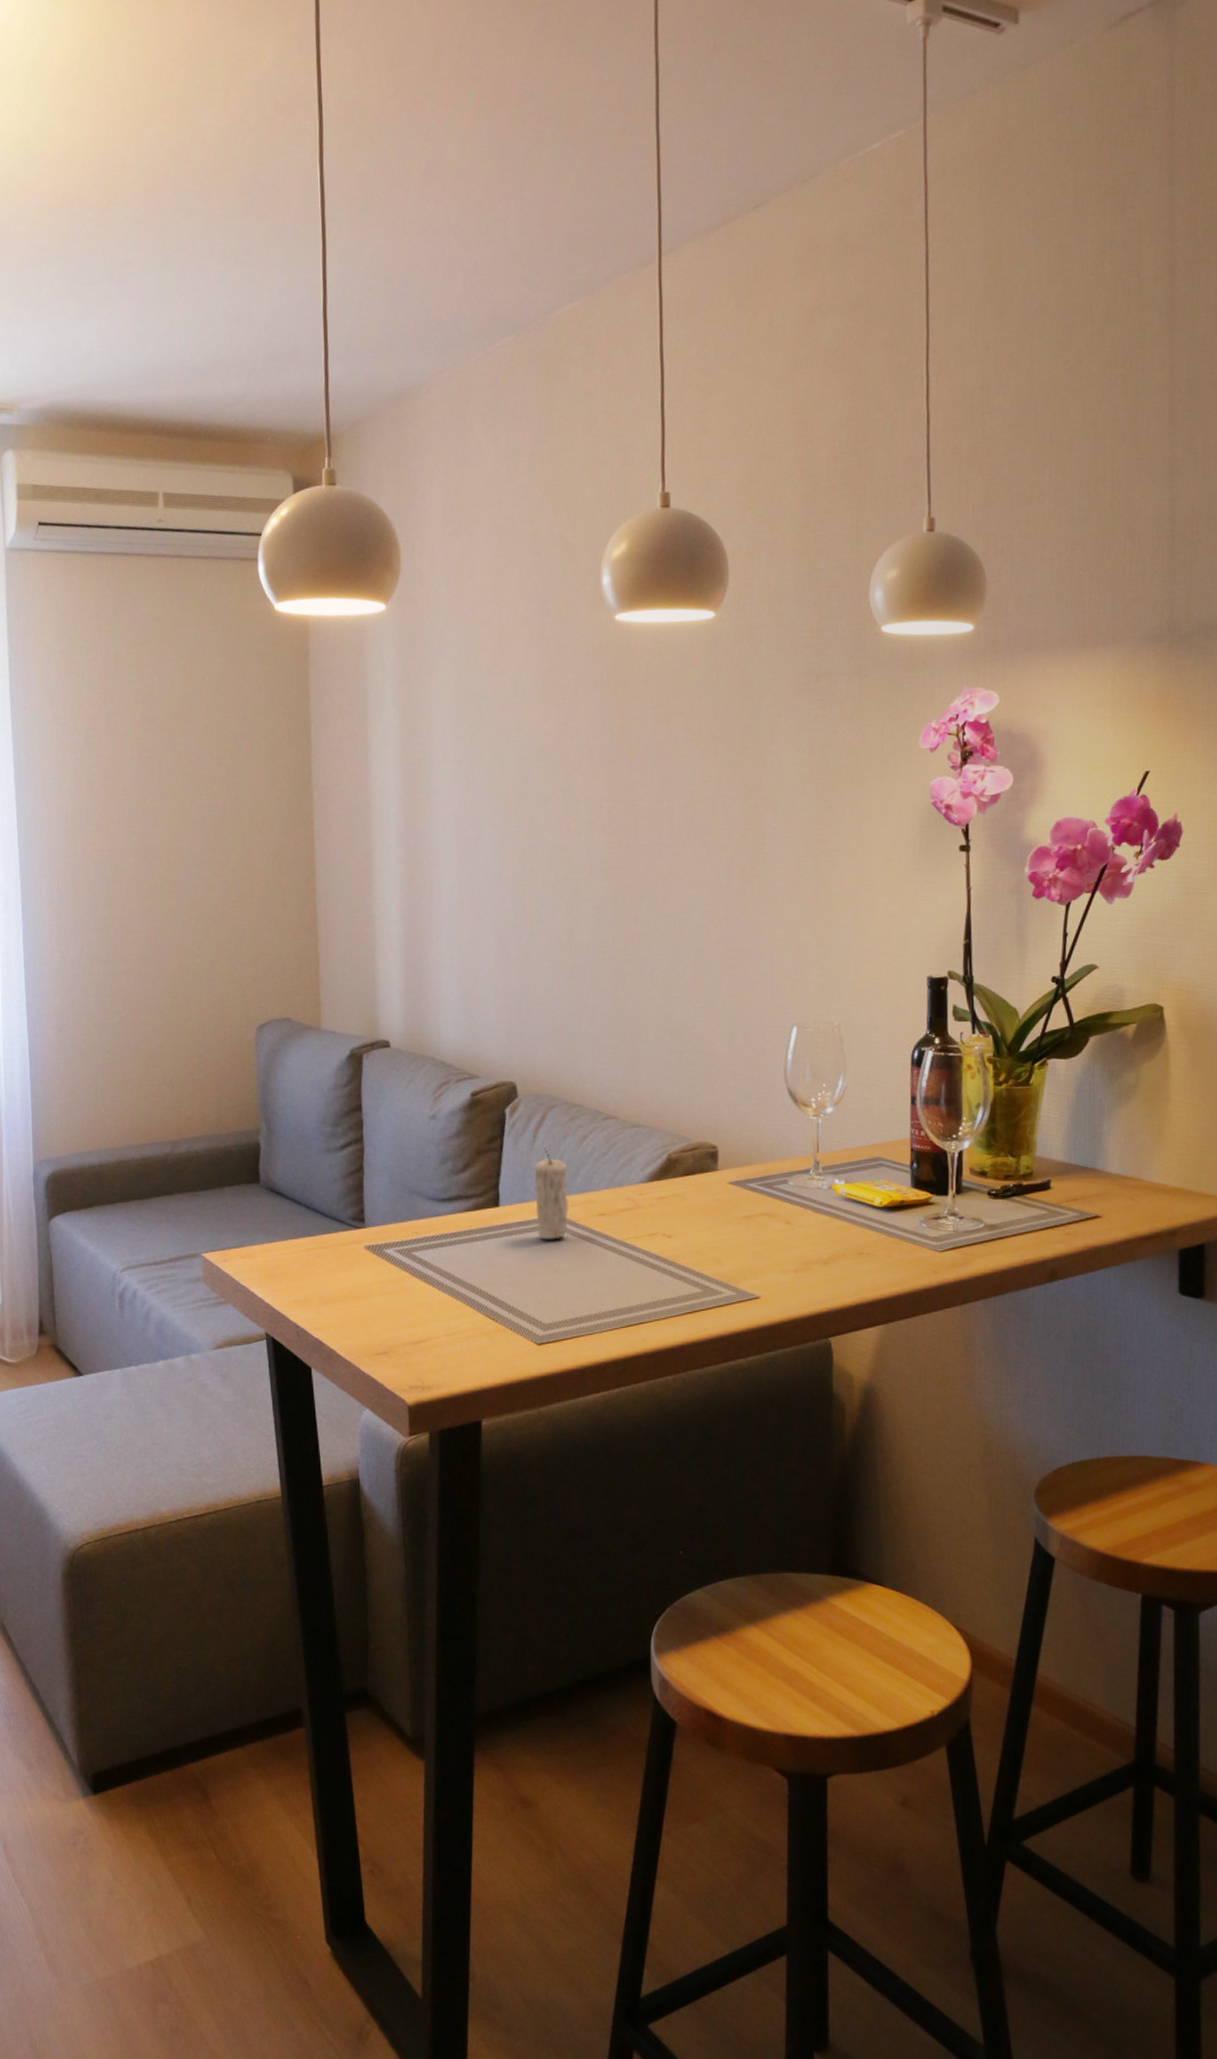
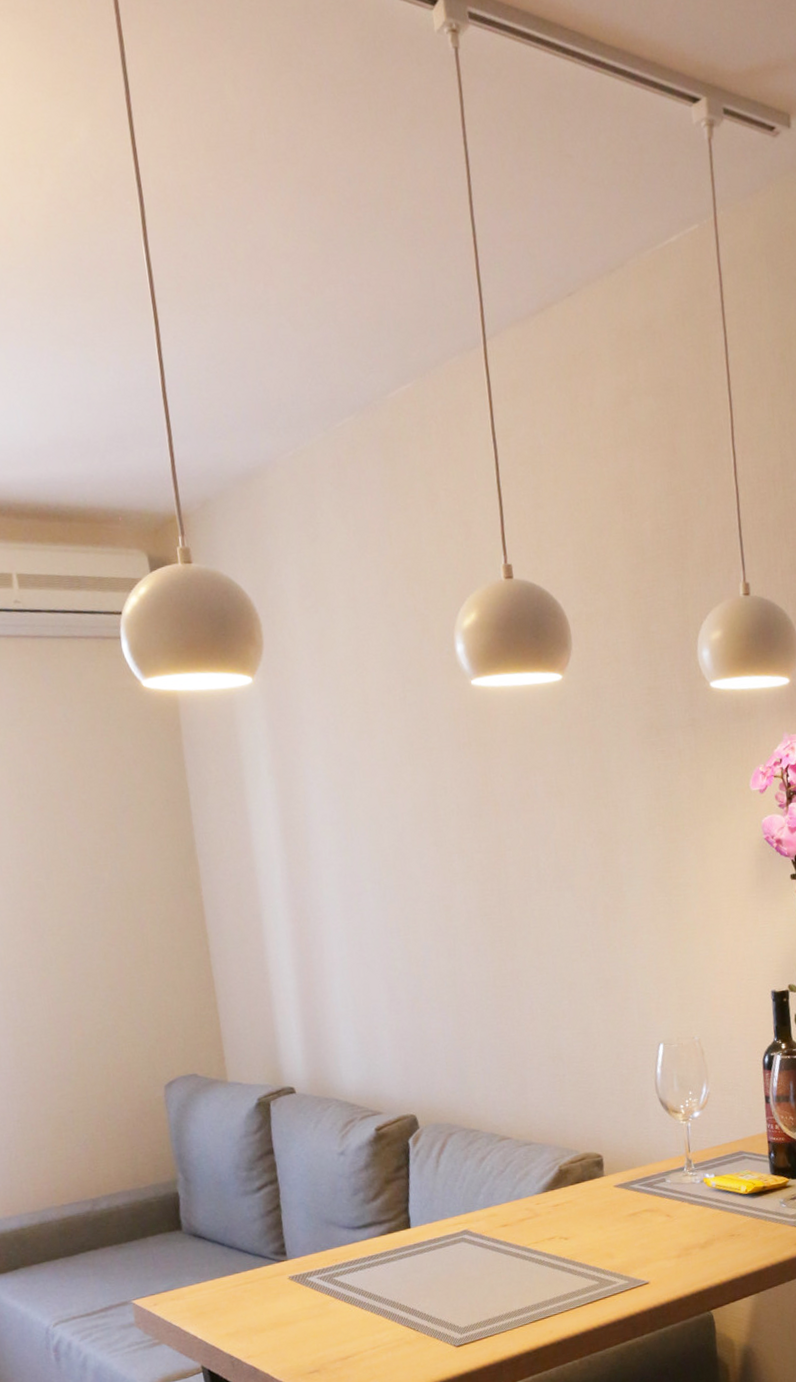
candle: present [534,1147,570,1240] -> none [439,1171,475,1254]

